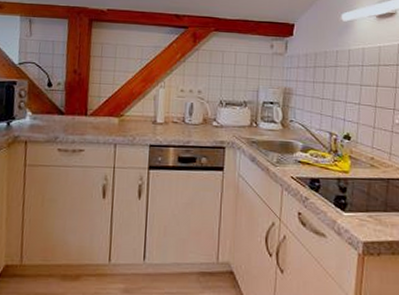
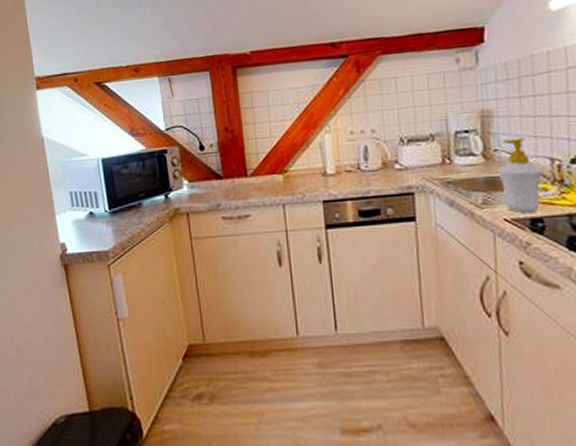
soap bottle: none [291,113,324,173] -> present [497,137,543,212]

